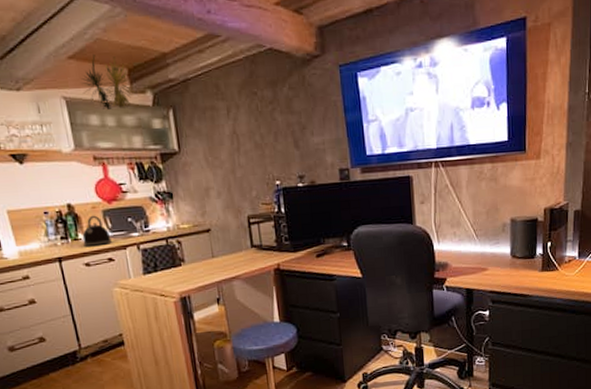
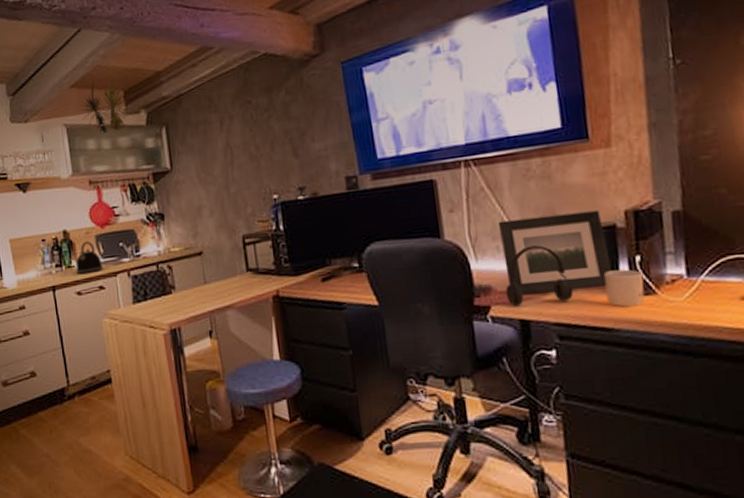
picture frame: none [456,207,531,270] -> present [497,210,612,295]
headphones: none [457,232,504,278] -> present [505,245,573,306]
mug: none [526,252,551,280] -> present [603,269,645,307]

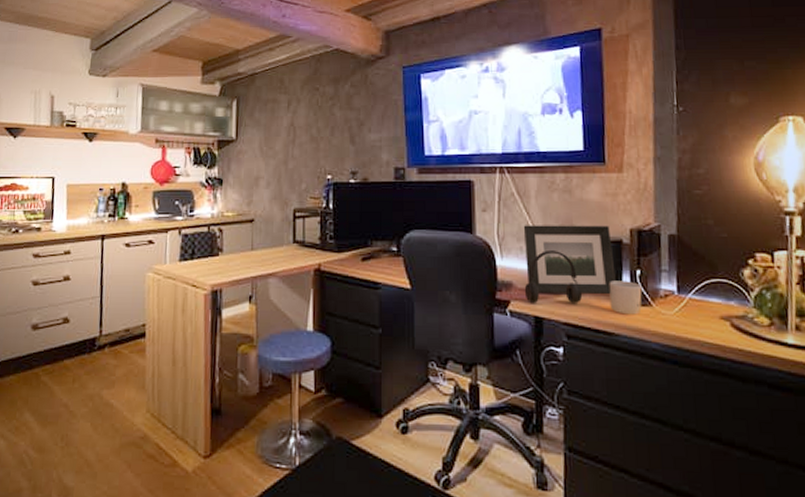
kettle: present [75,241,103,275] -> none [128,195,156,227]
plant: present [81,80,131,133] -> none [159,49,206,97]

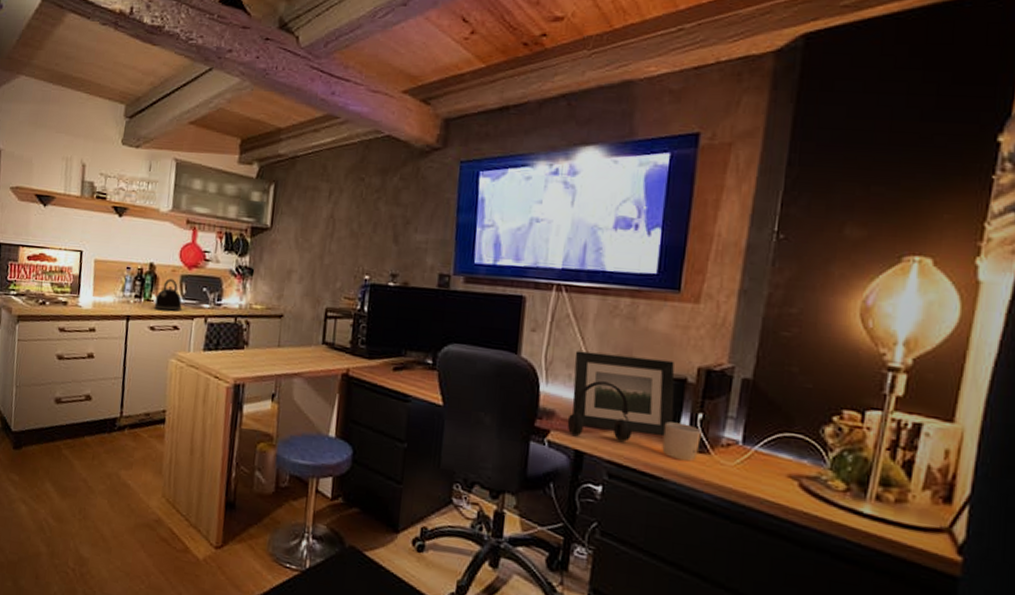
kettle: none [128,195,156,227] -> present [154,278,182,312]

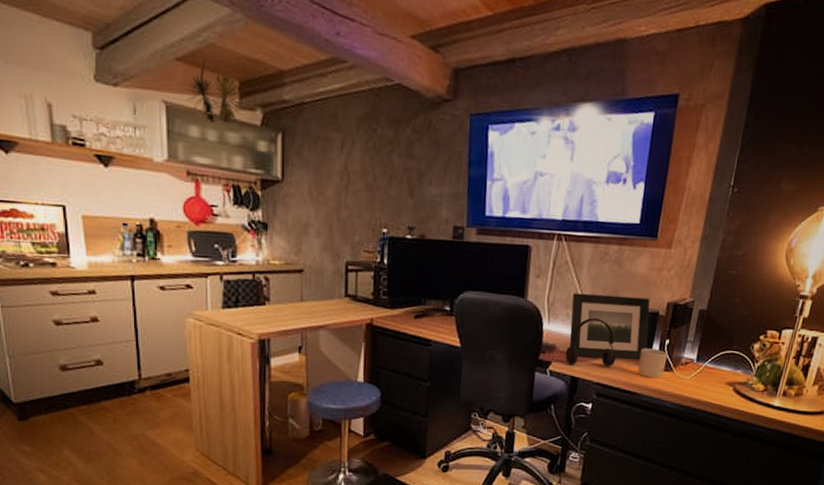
kettle: present [154,278,182,312] -> none [161,235,193,270]
plant: none [194,123,243,177] -> present [186,60,244,124]

